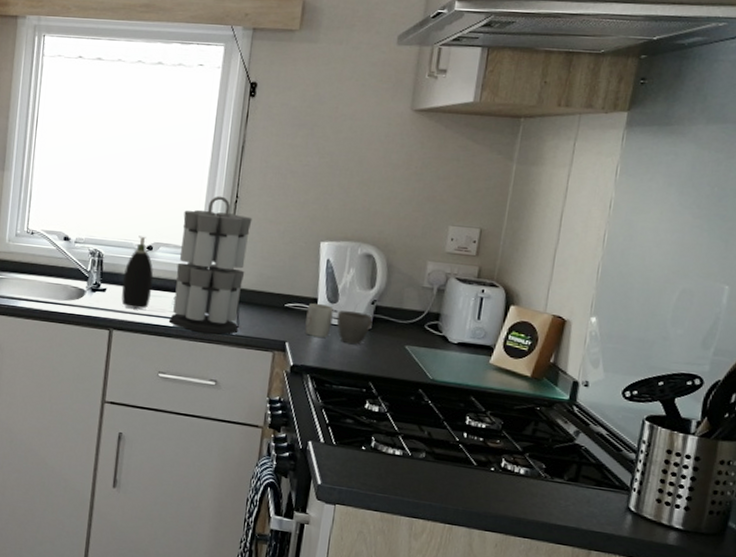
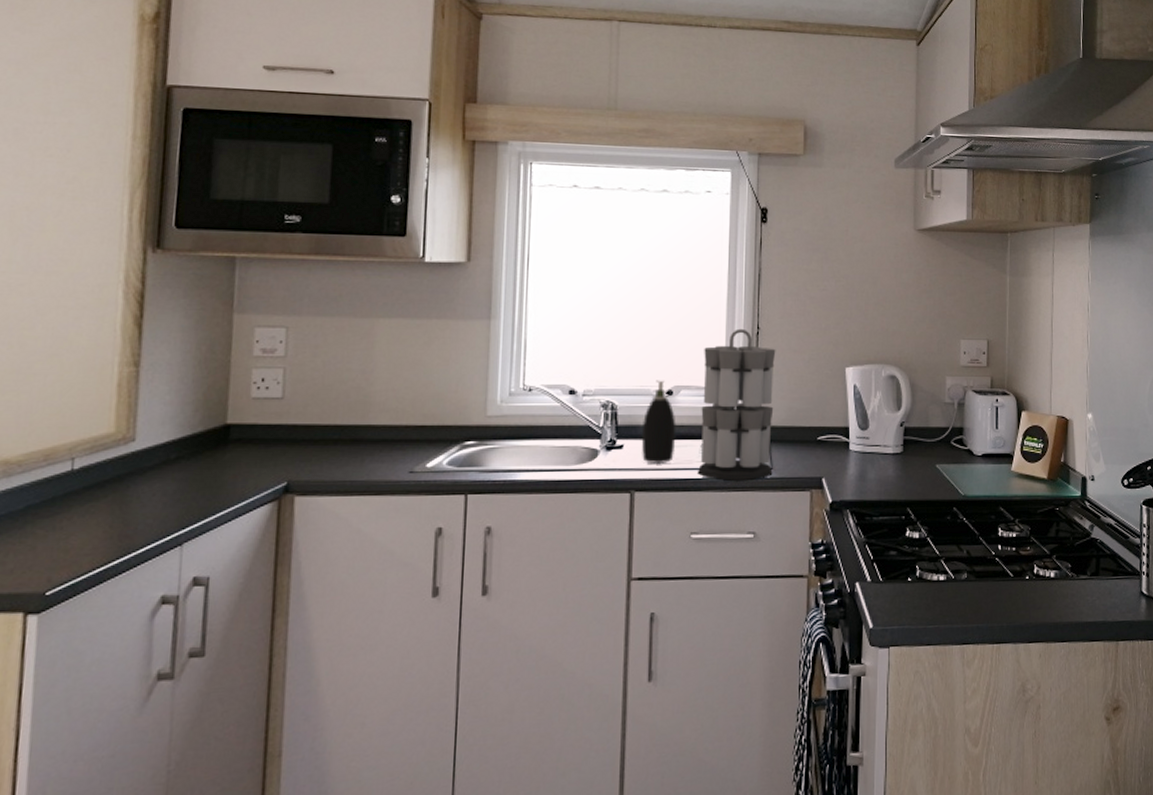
mug: present [304,303,334,338] -> none [840,432,865,468]
cup: present [336,310,373,344] -> none [869,436,903,470]

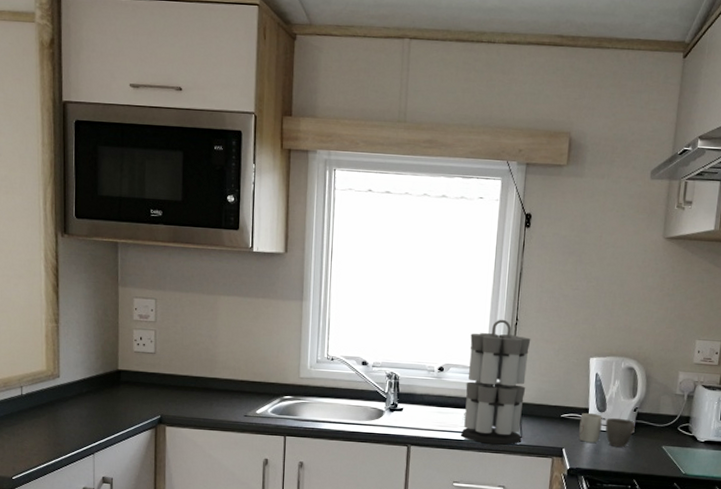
soap dispenser: present [641,380,676,464] -> none [417,358,446,426]
mug: none [840,432,865,468] -> present [578,412,602,443]
cup: none [869,436,903,470] -> present [605,418,635,447]

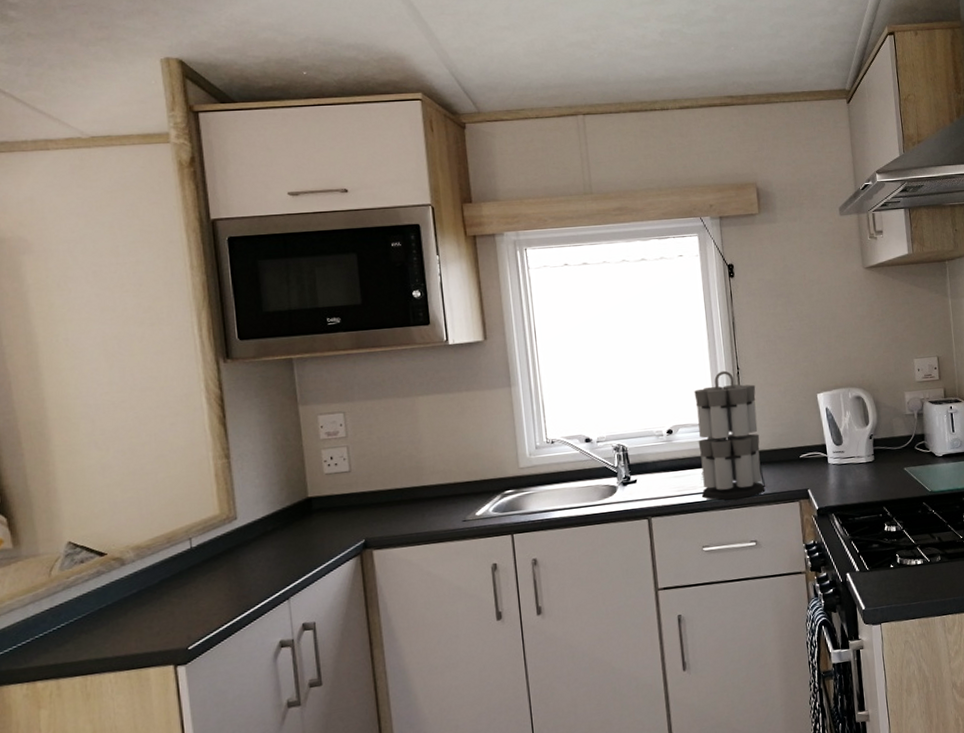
mug: present [578,412,602,443] -> none [819,448,843,479]
cup: present [605,418,635,447] -> none [844,448,874,478]

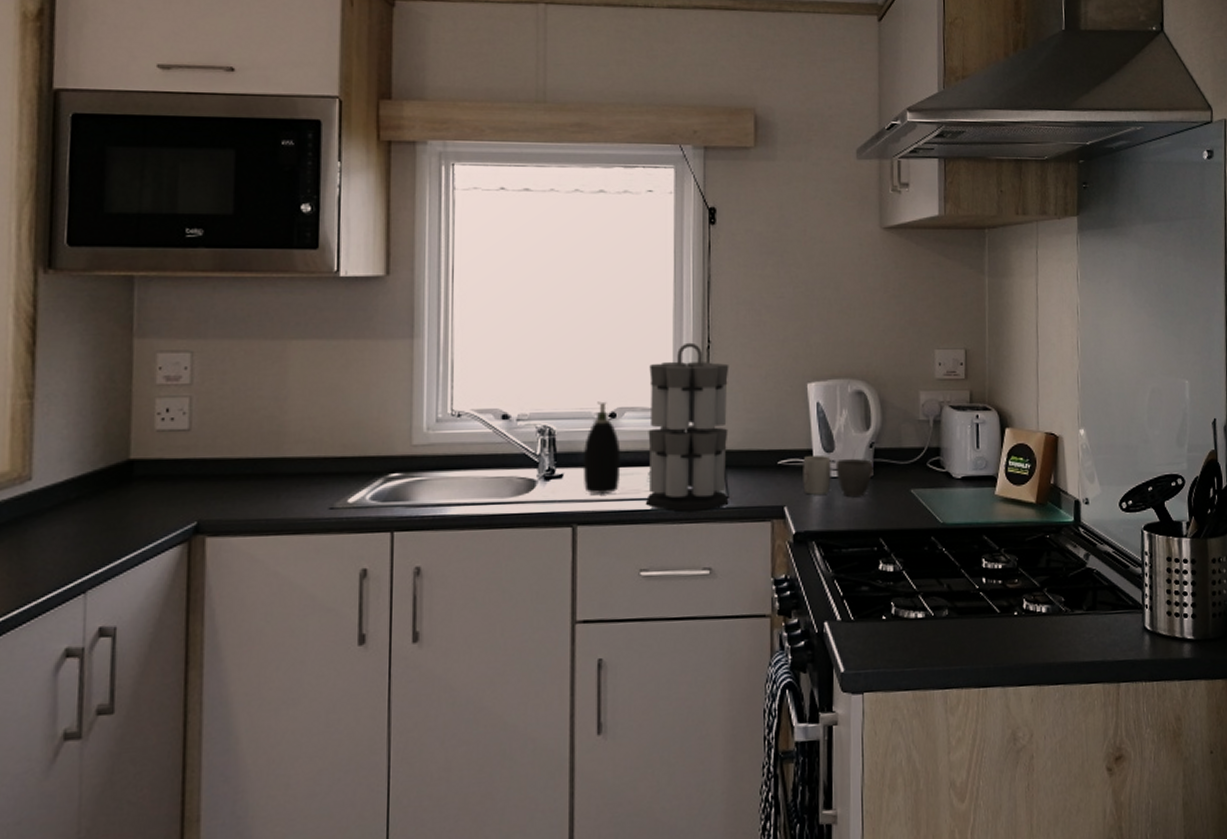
soap dispenser: none [650,421,681,493] -> present [582,401,621,494]
mug: none [819,448,843,479] -> present [803,455,831,495]
cup: none [844,448,874,478] -> present [835,459,874,496]

